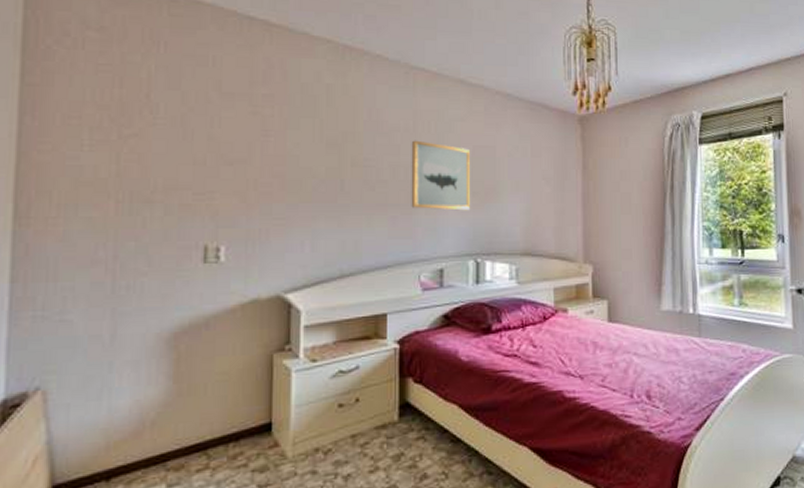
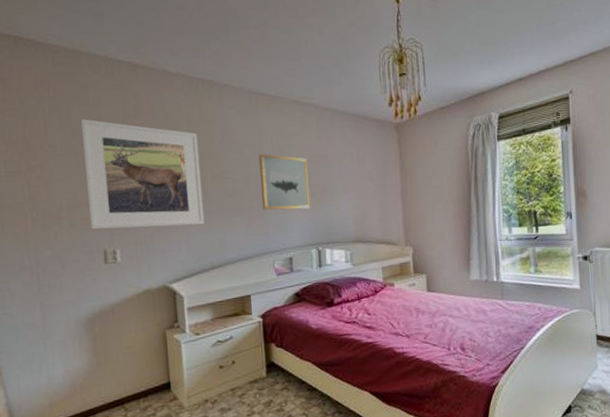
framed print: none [191,82,339,222] -> present [81,119,205,230]

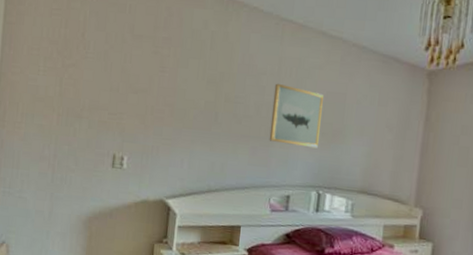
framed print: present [81,119,205,230] -> none [106,25,219,146]

